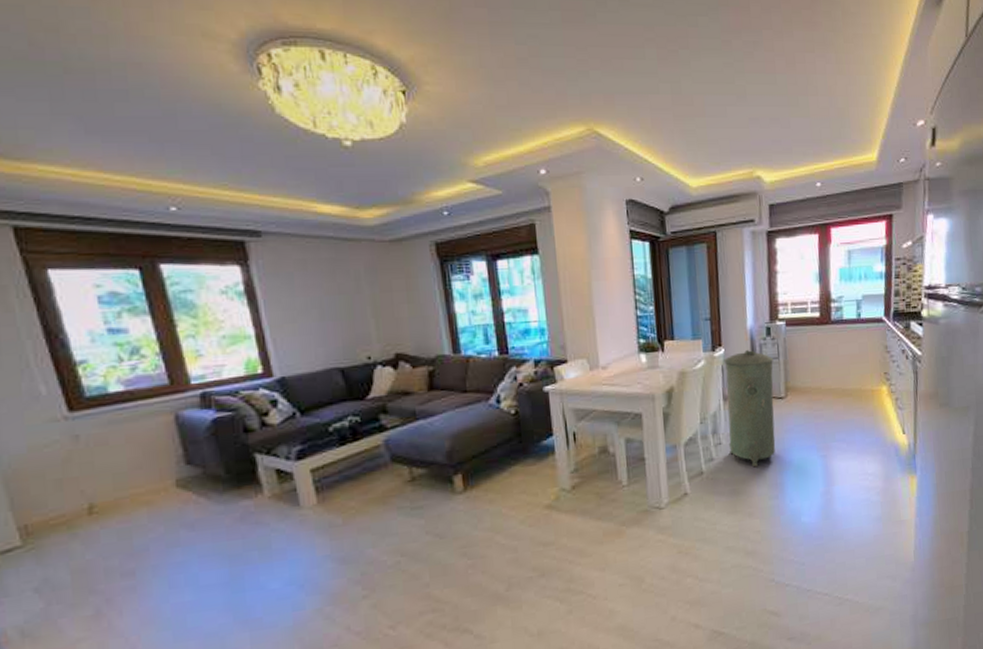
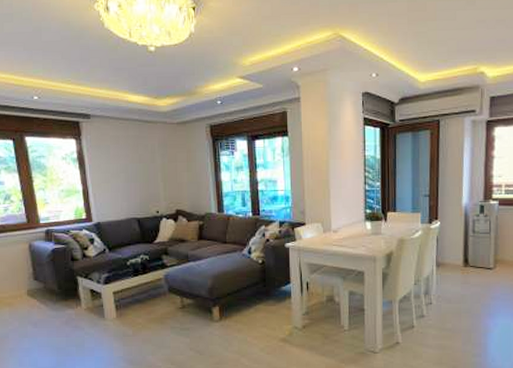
trash can: present [724,350,776,468] -> none [439,224,485,327]

